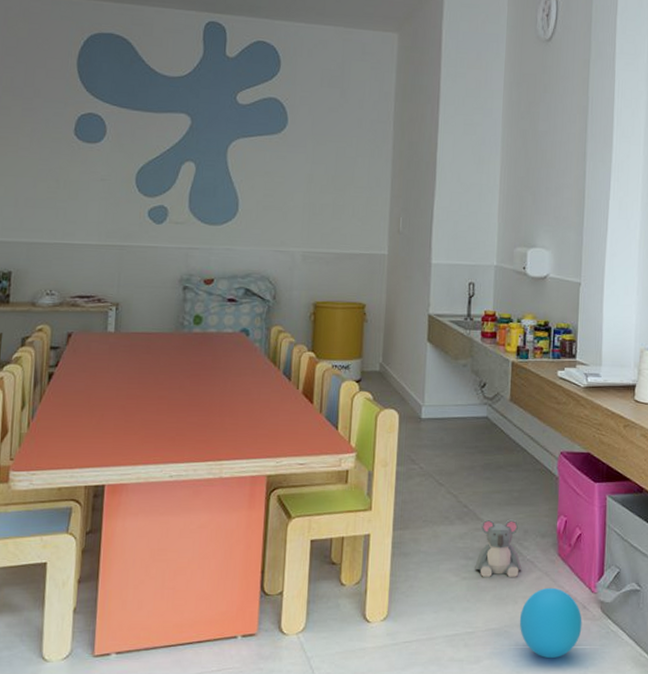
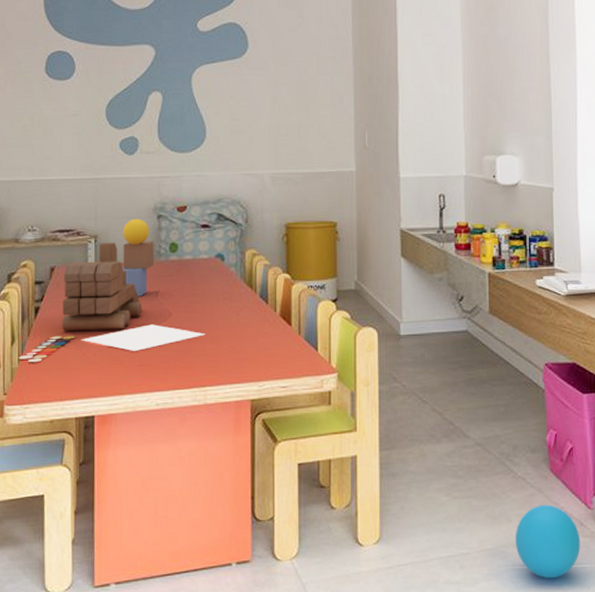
paint palette: none [28,403,89,429] -> present [19,336,75,363]
toy train: none [75,311,162,400] -> present [61,242,142,331]
paper sheet: none [95,396,225,422] -> present [81,324,206,351]
toy blocks: none [143,288,178,368] -> present [123,218,154,297]
stuffed animal: present [475,519,522,577] -> none [465,435,514,496]

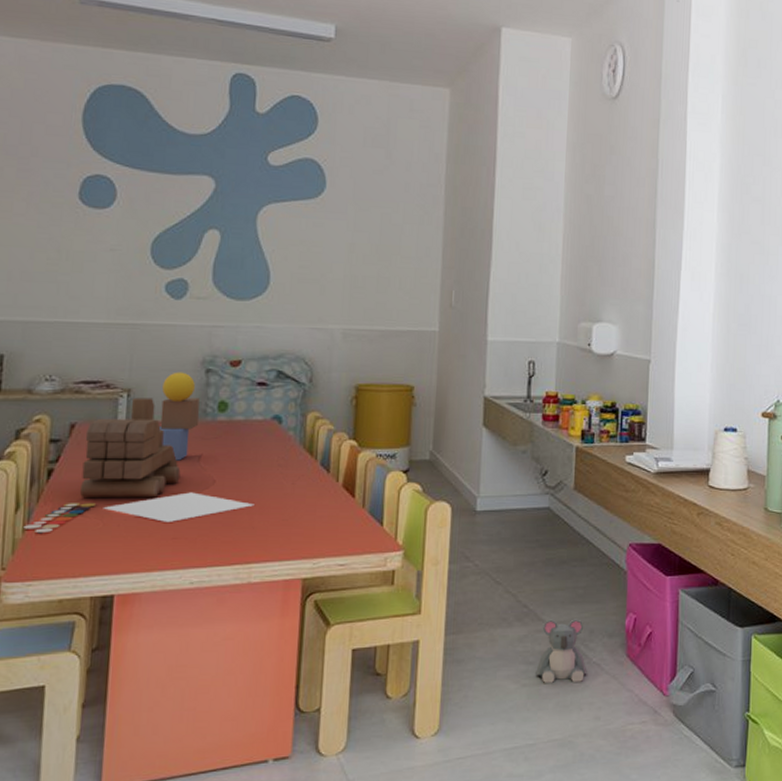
stuffed animal: none [465,435,514,496] -> present [536,619,587,683]
ball: present [515,504,581,578] -> none [584,691,653,769]

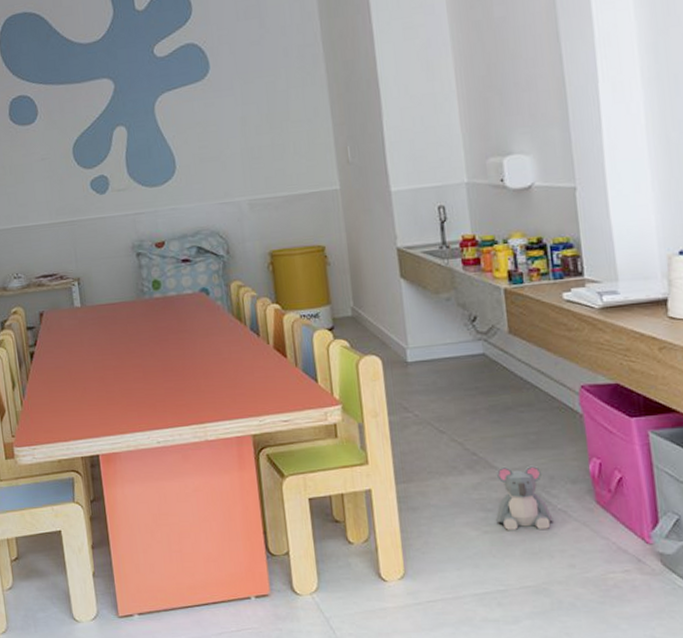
paint palette: present [24,503,95,534] -> none [21,378,71,406]
toy train: present [79,397,181,498] -> none [52,284,133,374]
paper sheet: present [103,492,254,522] -> none [77,363,199,391]
toy blocks: present [160,372,200,461] -> none [104,258,139,337]

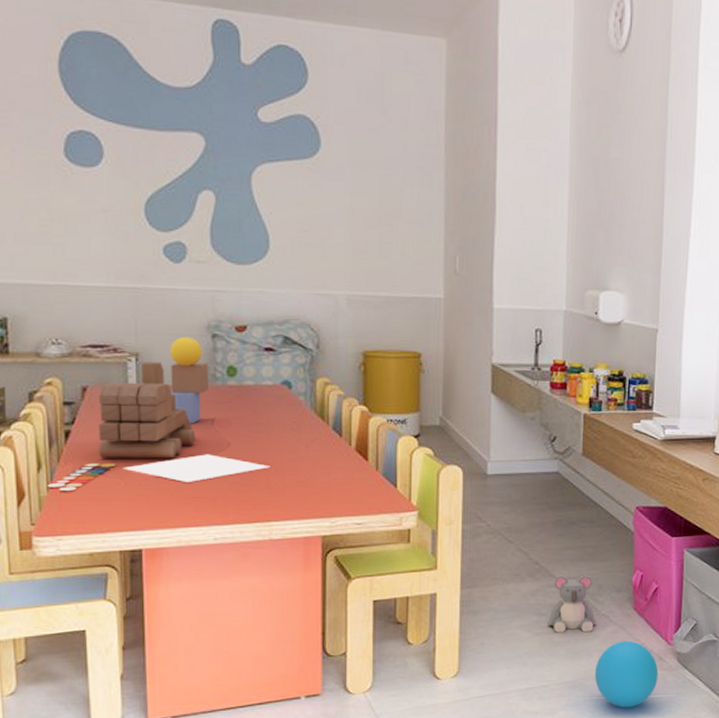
paint palette: none [21,378,71,406] -> present [48,463,115,492]
toy train: none [52,284,133,374] -> present [98,362,196,459]
paper sheet: none [77,363,199,391] -> present [123,454,270,482]
toy blocks: none [104,258,139,337] -> present [170,336,208,424]
ball: none [559,539,640,617] -> present [594,640,659,707]

